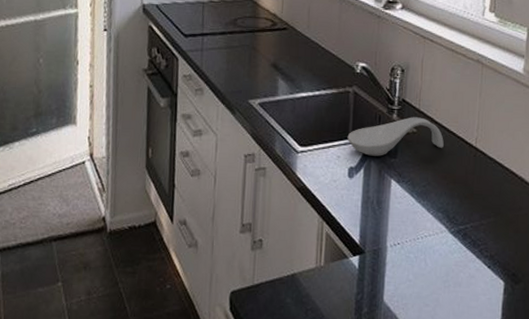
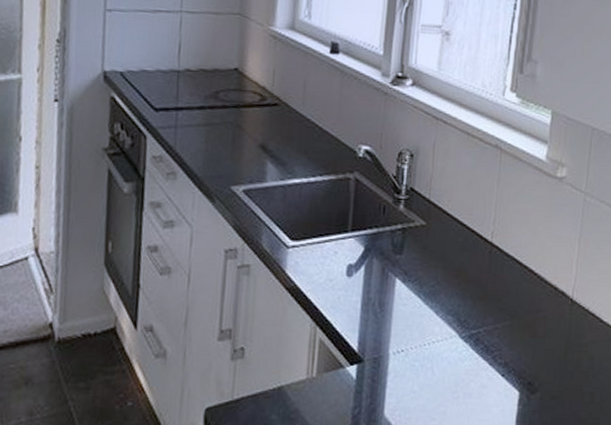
spoon rest: present [347,117,444,156] -> none [346,208,456,252]

